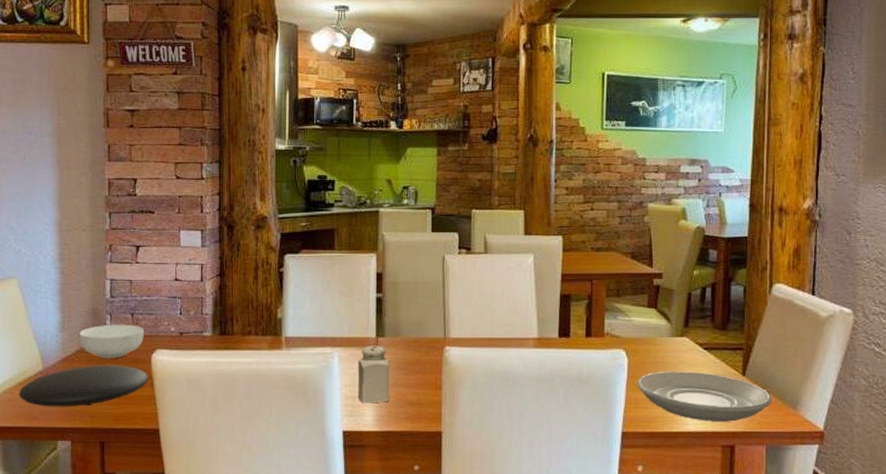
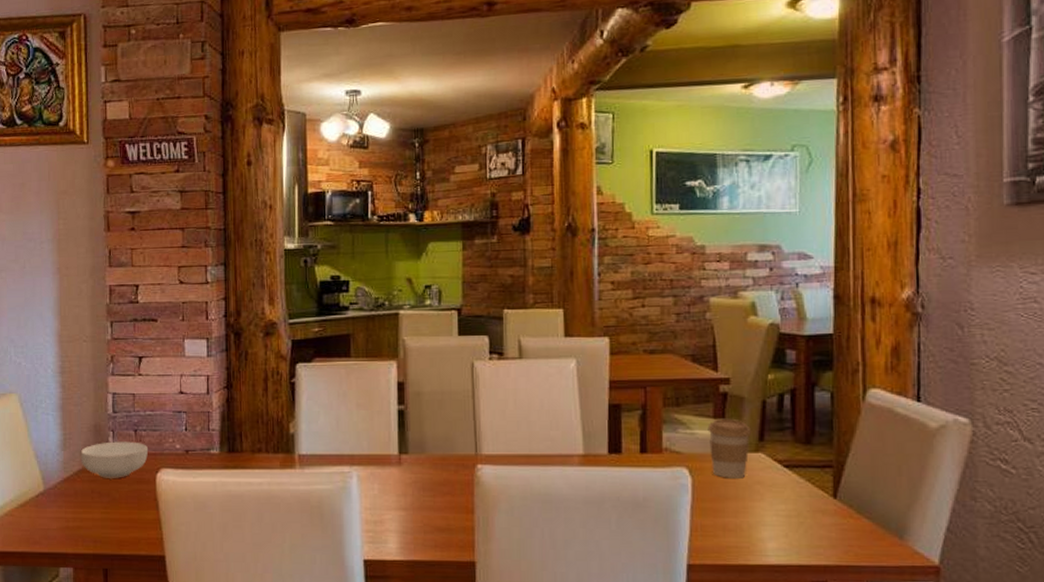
plate: present [18,365,149,407] -> none [19,485,153,531]
salt shaker: present [357,346,390,404] -> none [379,464,416,529]
plate: present [637,371,773,422] -> none [704,492,872,553]
coffee cup: none [642,307,678,359] -> present [707,418,751,478]

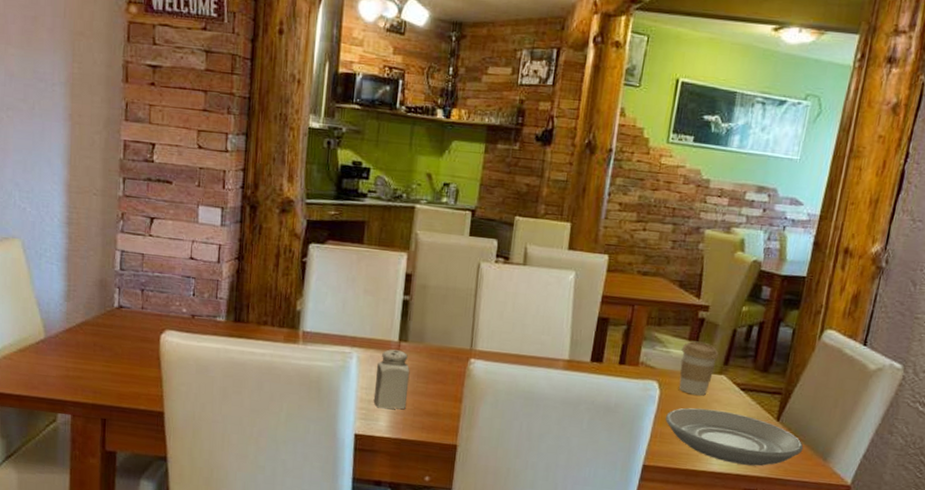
cereal bowl: present [80,441,148,478] -> none [84,298,154,335]
salt shaker: none [379,464,416,529] -> present [373,349,410,410]
plate: none [704,492,872,553] -> present [665,408,804,466]

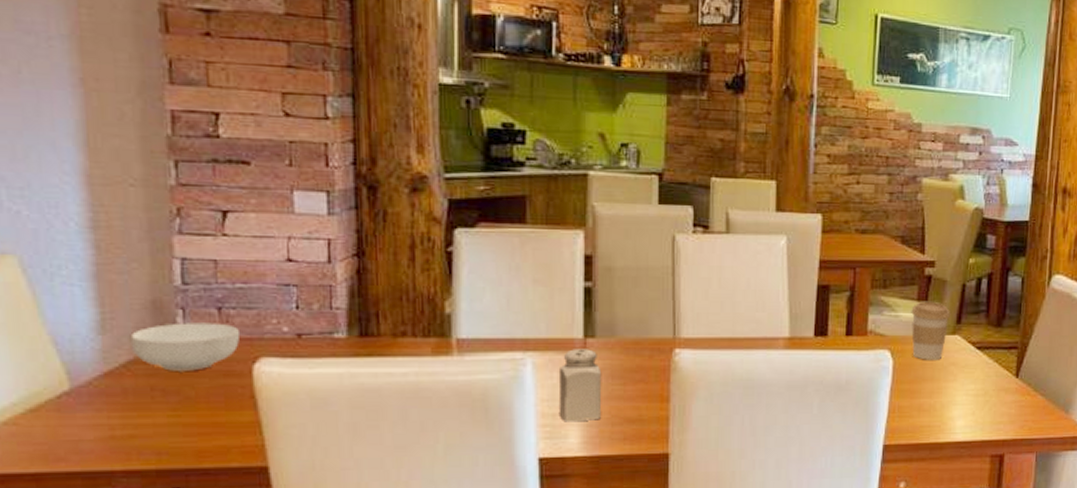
cereal bowl: none [84,298,154,335] -> present [130,323,239,371]
plate: present [665,408,804,466] -> none [902,373,1045,429]

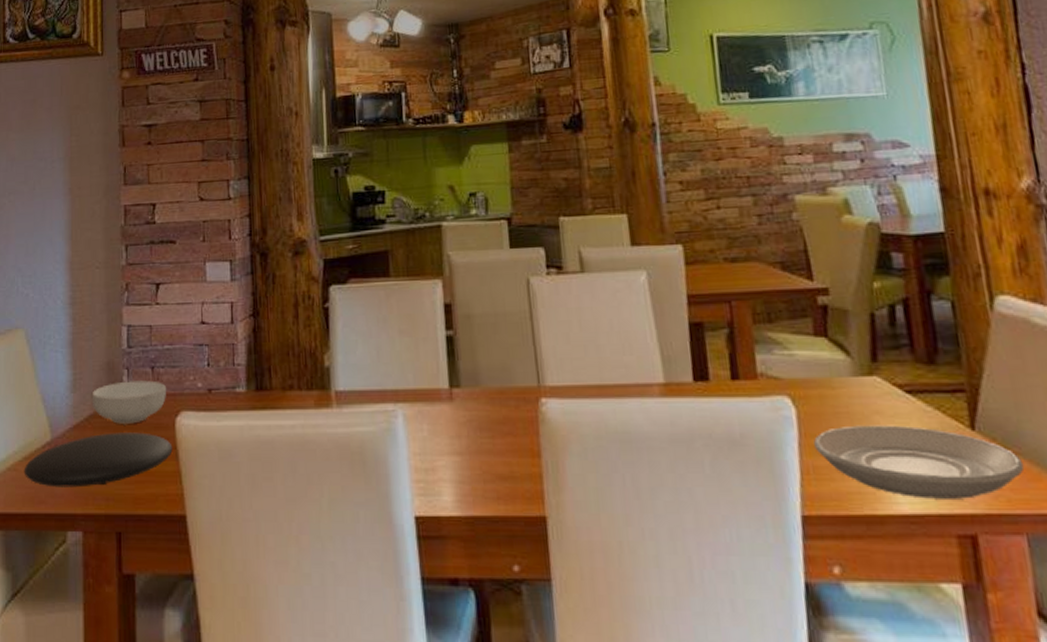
plate: none [29,380,250,443] -> present [24,432,173,488]
salt shaker: present [558,349,602,422] -> none [429,399,473,478]
plate: none [902,373,1045,429] -> present [814,425,1025,499]
coffee cup: present [911,301,950,360] -> none [808,335,861,408]

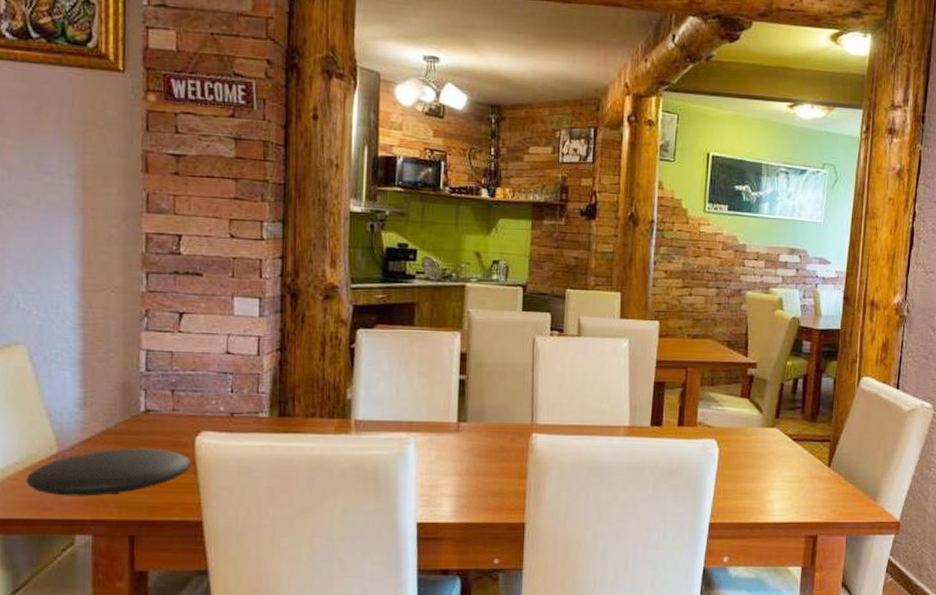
cereal bowl: present [91,380,166,424] -> none [104,401,186,441]
plate: present [814,425,1025,499] -> none [727,461,855,512]

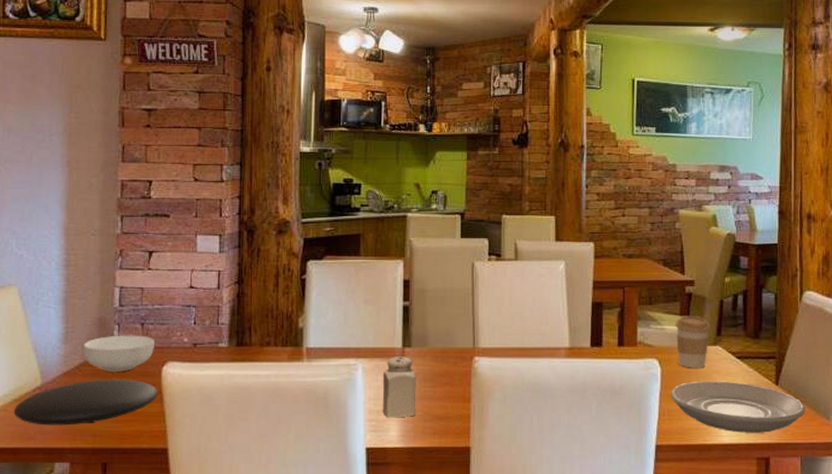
cereal bowl: none [104,401,186,441] -> present [83,335,154,372]
salt shaker: none [435,431,471,493] -> present [382,356,416,418]
plate: none [727,461,855,512] -> present [671,381,806,433]
coffee cup: none [735,397,770,450] -> present [675,315,710,368]

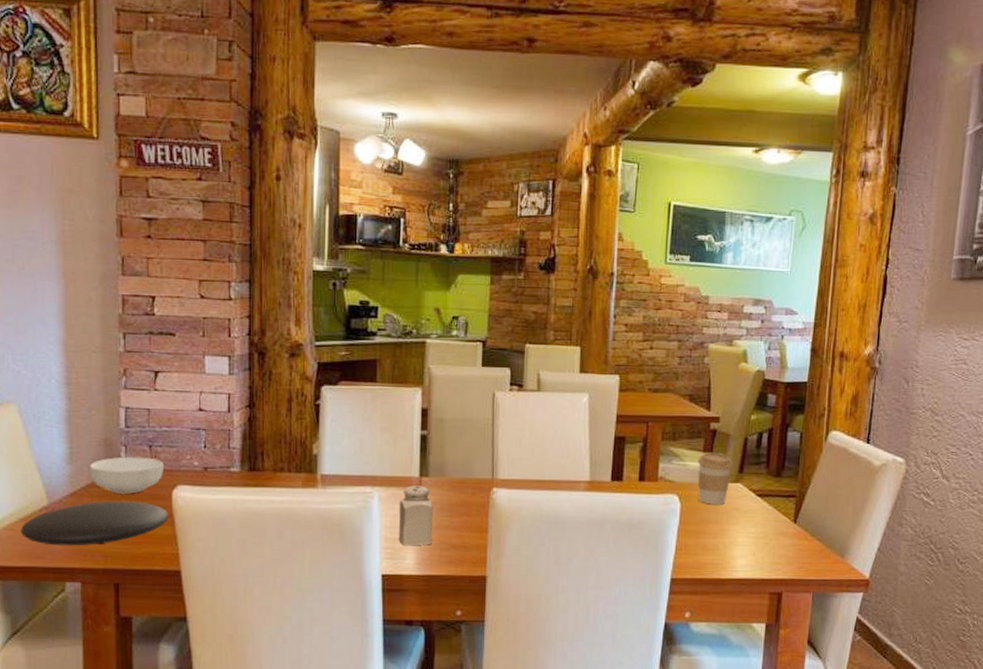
plate: present [671,381,806,433] -> none [689,517,822,569]

